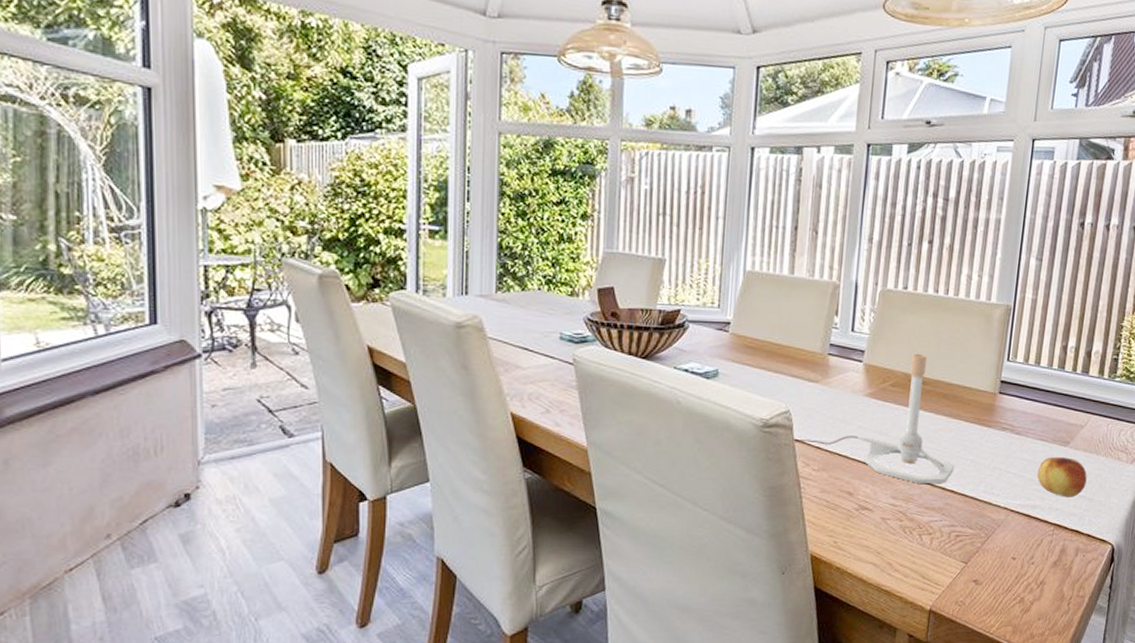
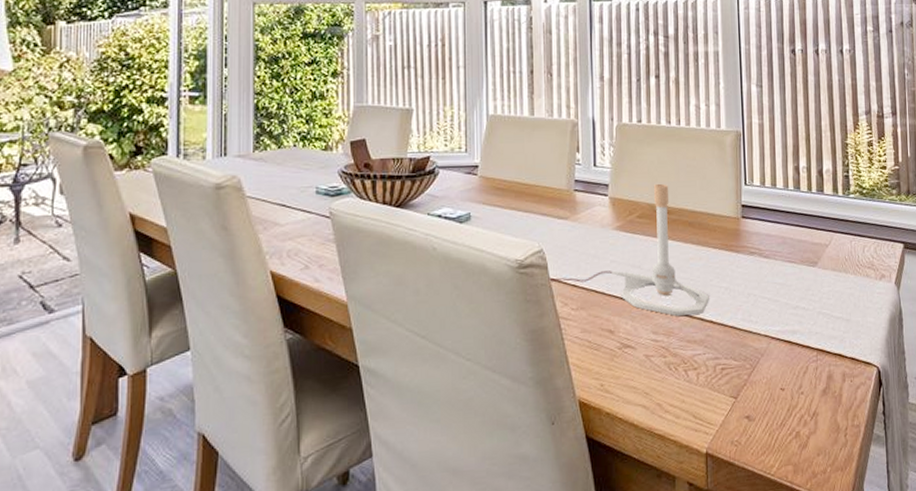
fruit: present [1037,456,1087,497] -> none [791,277,841,320]

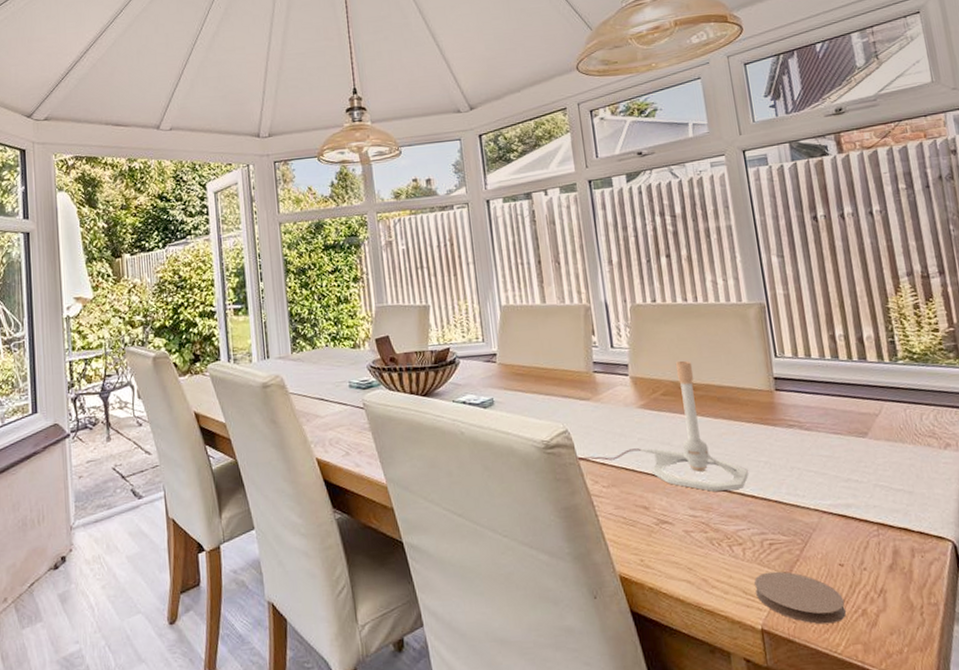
coaster: none [704,395,782,447] -> present [754,571,846,625]

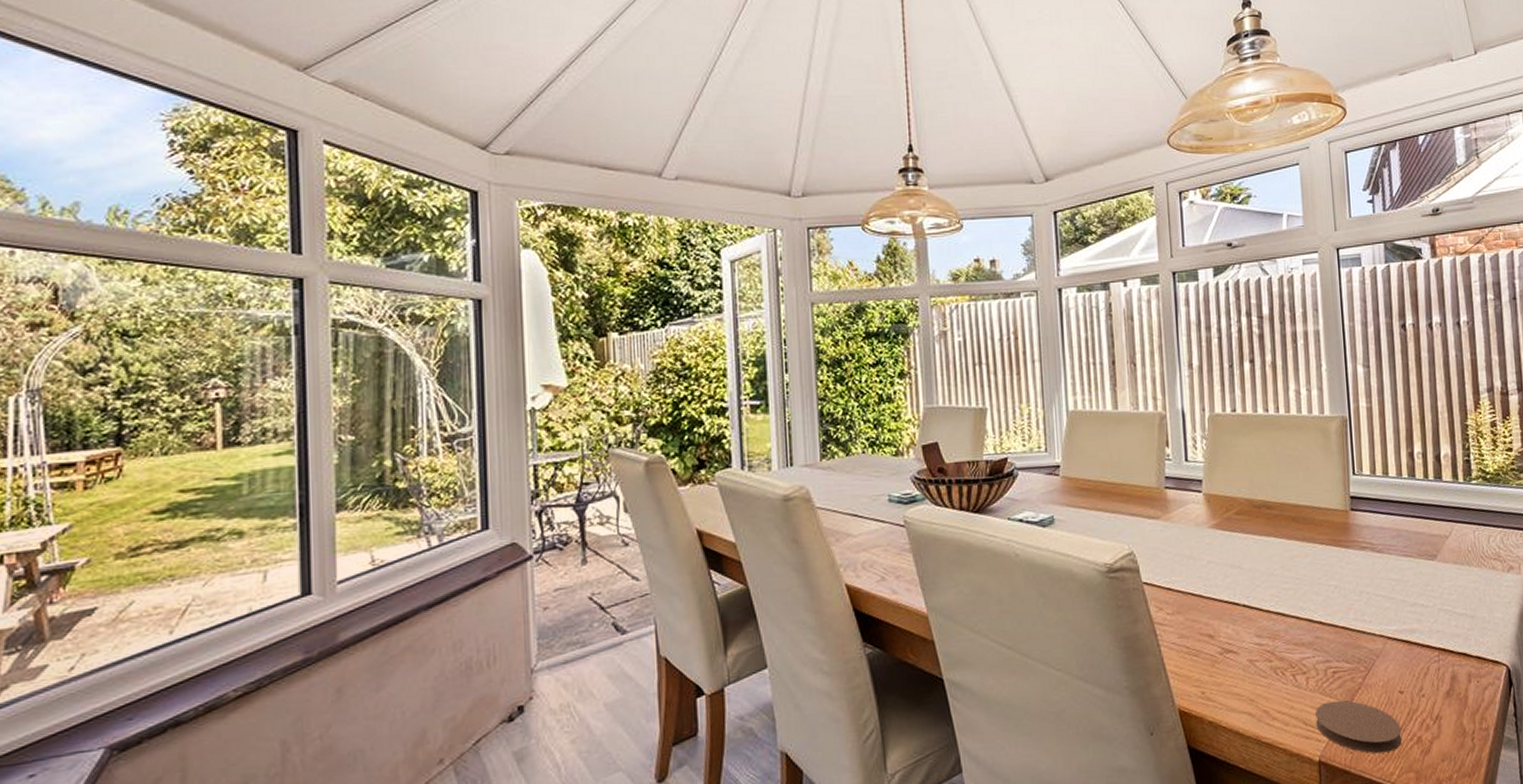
lamp base: present [576,360,748,491] -> none [1140,476,1317,618]

